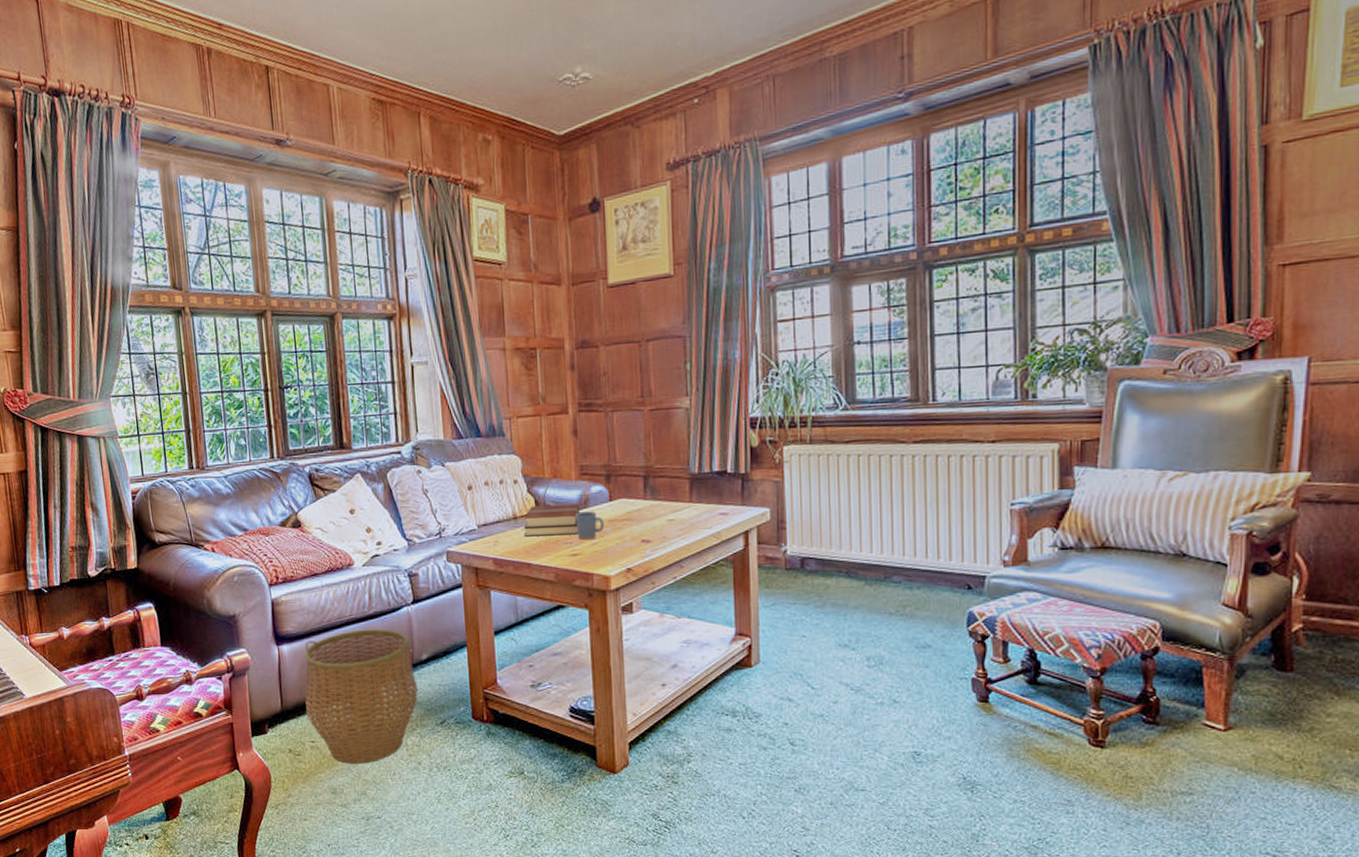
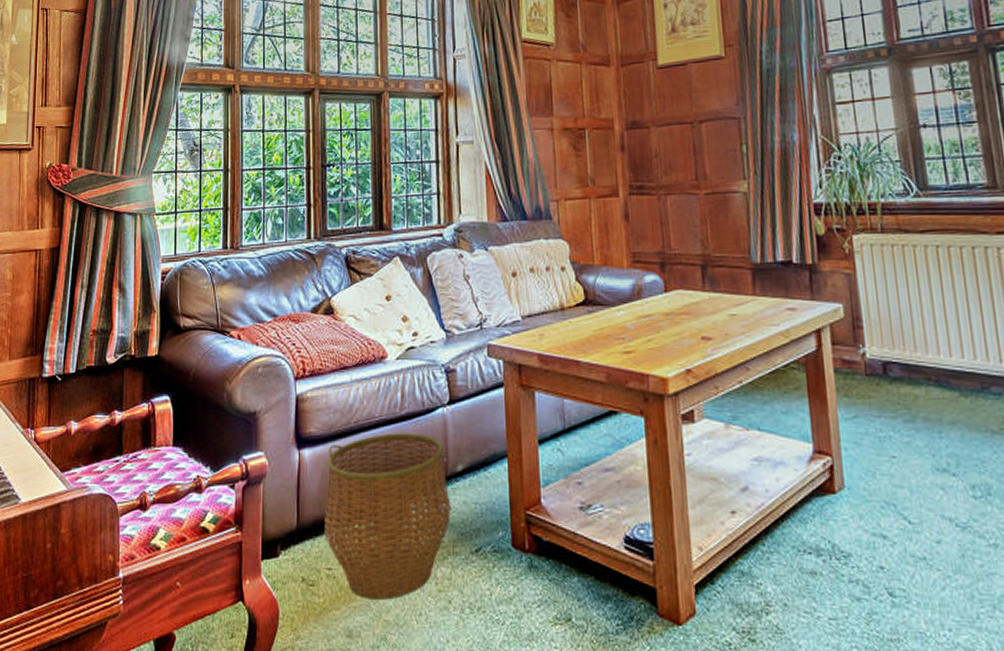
books: present [523,503,580,537] -> none [571,294,633,330]
mug: present [575,511,605,540] -> none [628,303,661,335]

